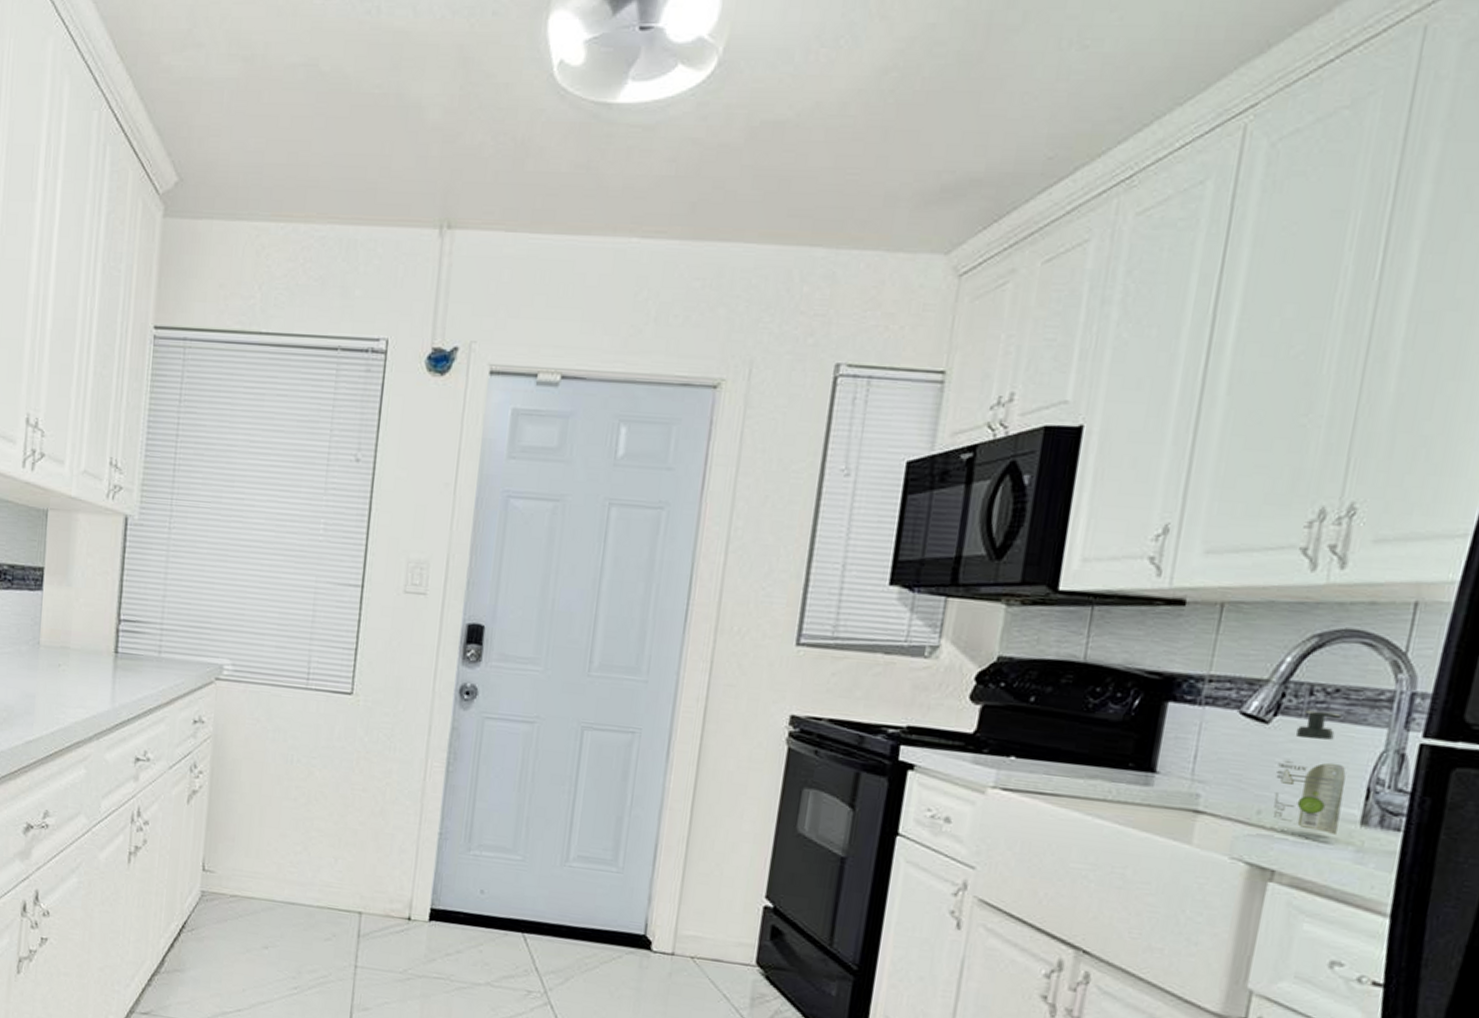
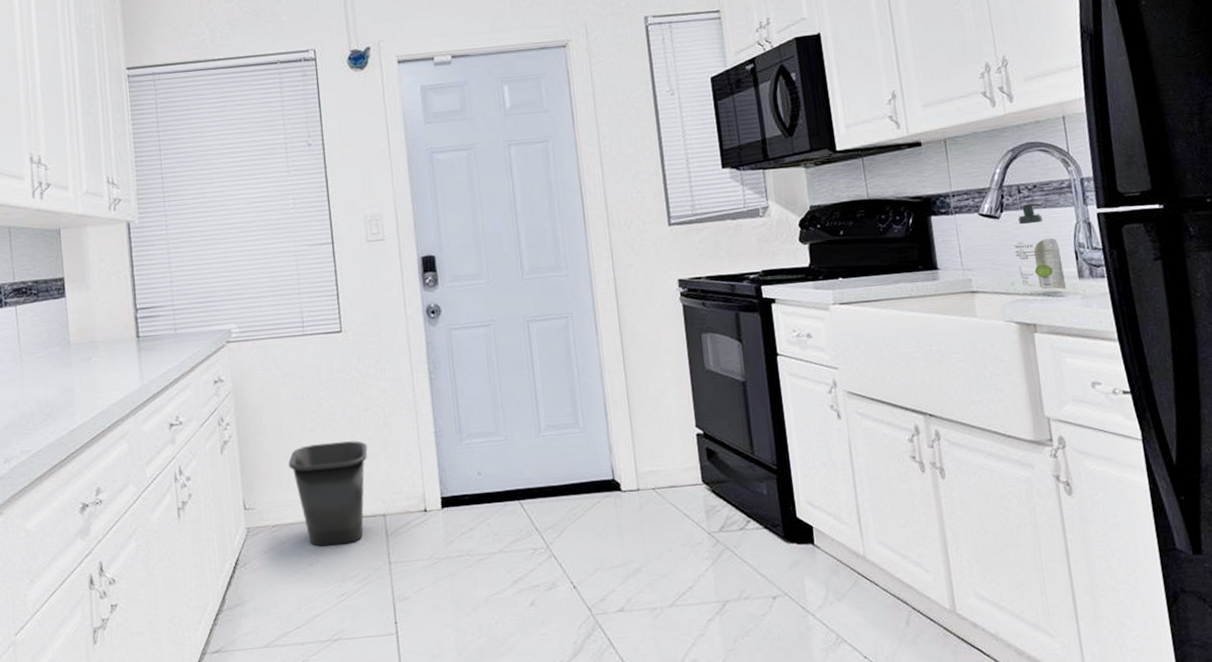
waste bin: none [261,815,356,935] -> present [288,441,368,547]

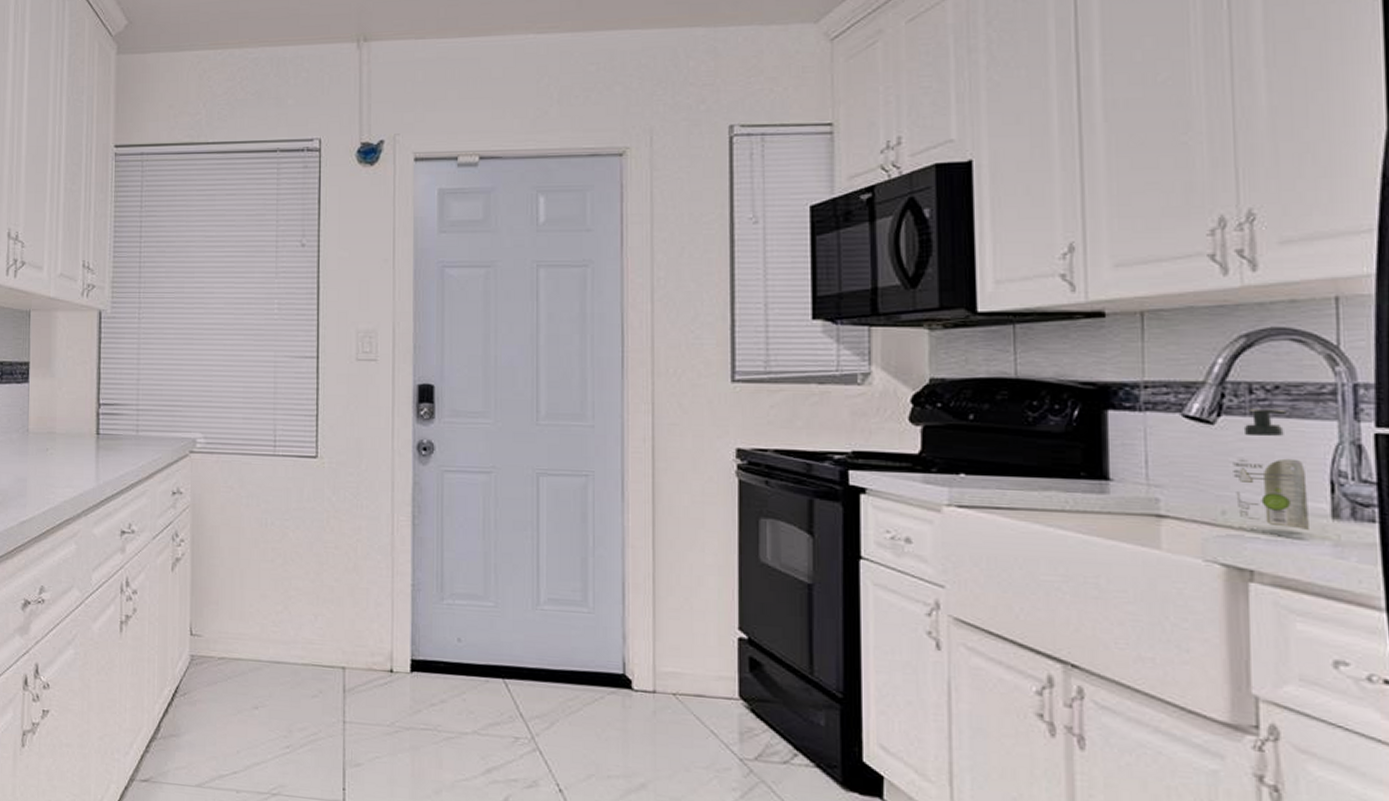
waste bin: present [288,441,368,547] -> none [243,576,333,693]

